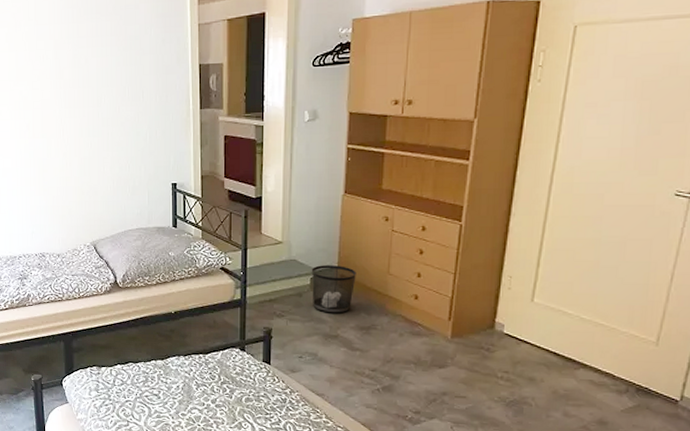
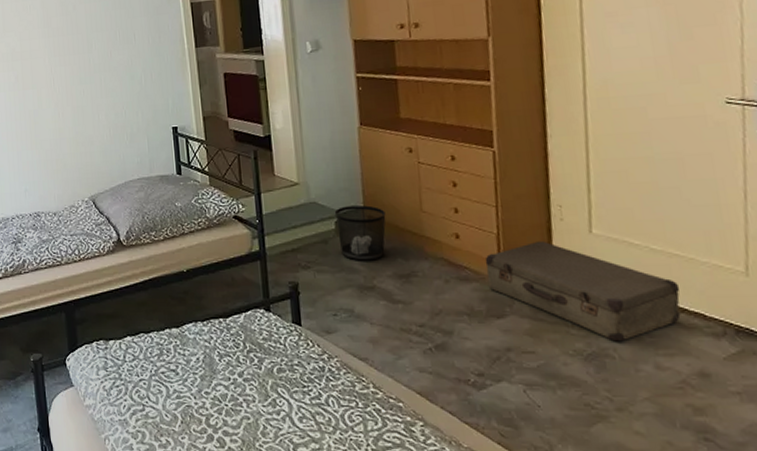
suitcase: none [436,305,599,393] -> present [485,240,681,342]

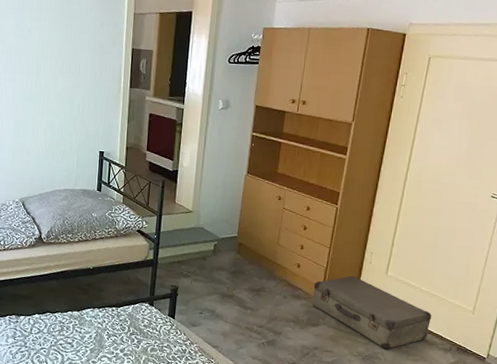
waste bin: present [334,205,386,261] -> none [214,233,252,277]

